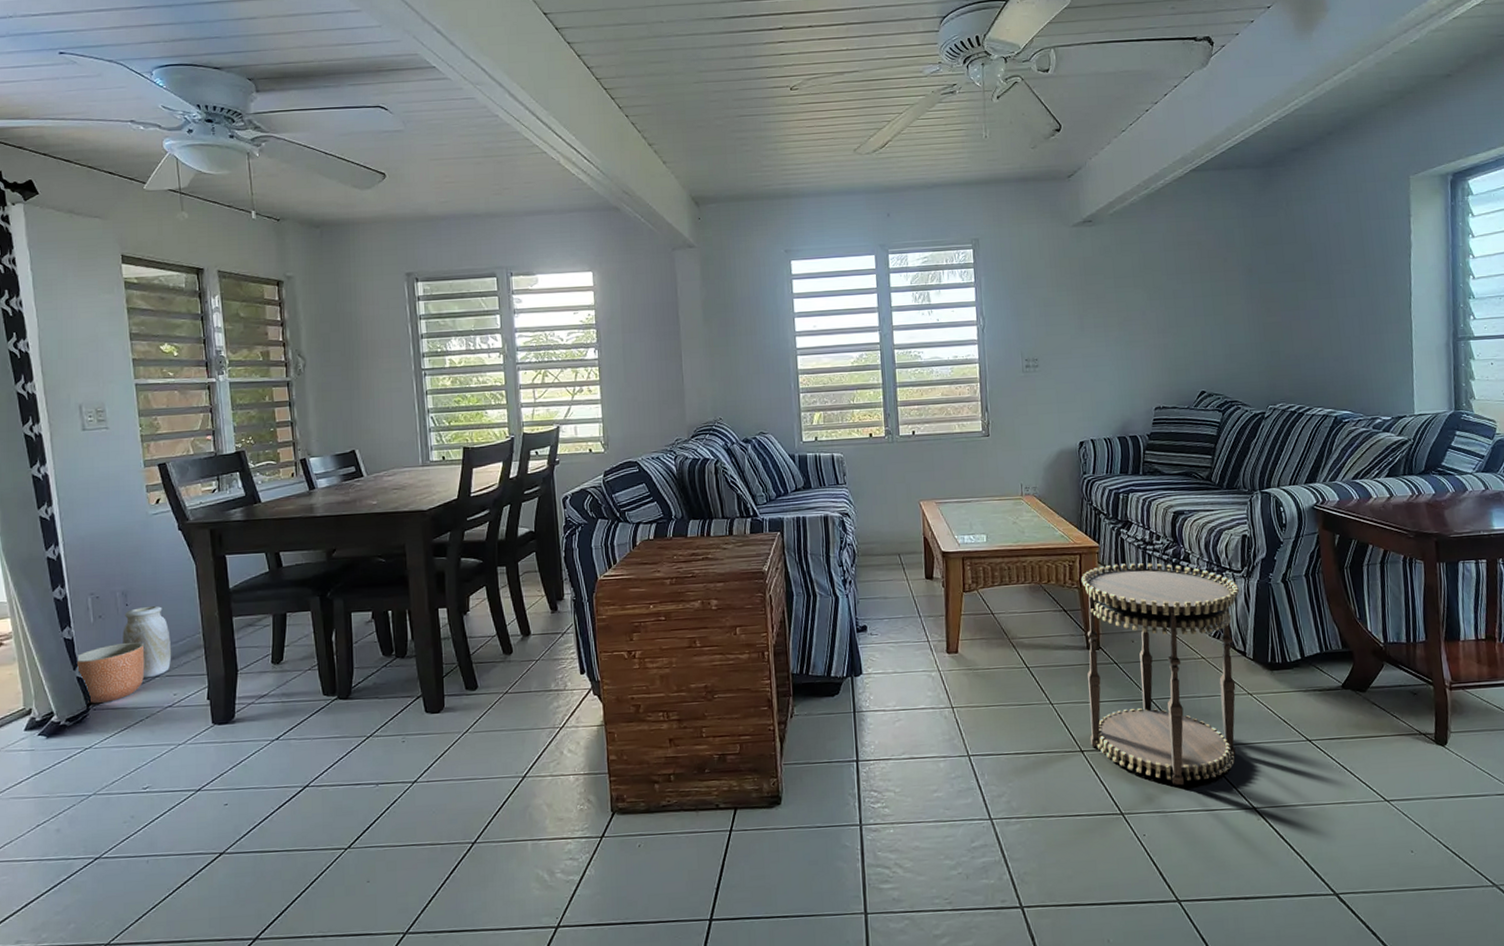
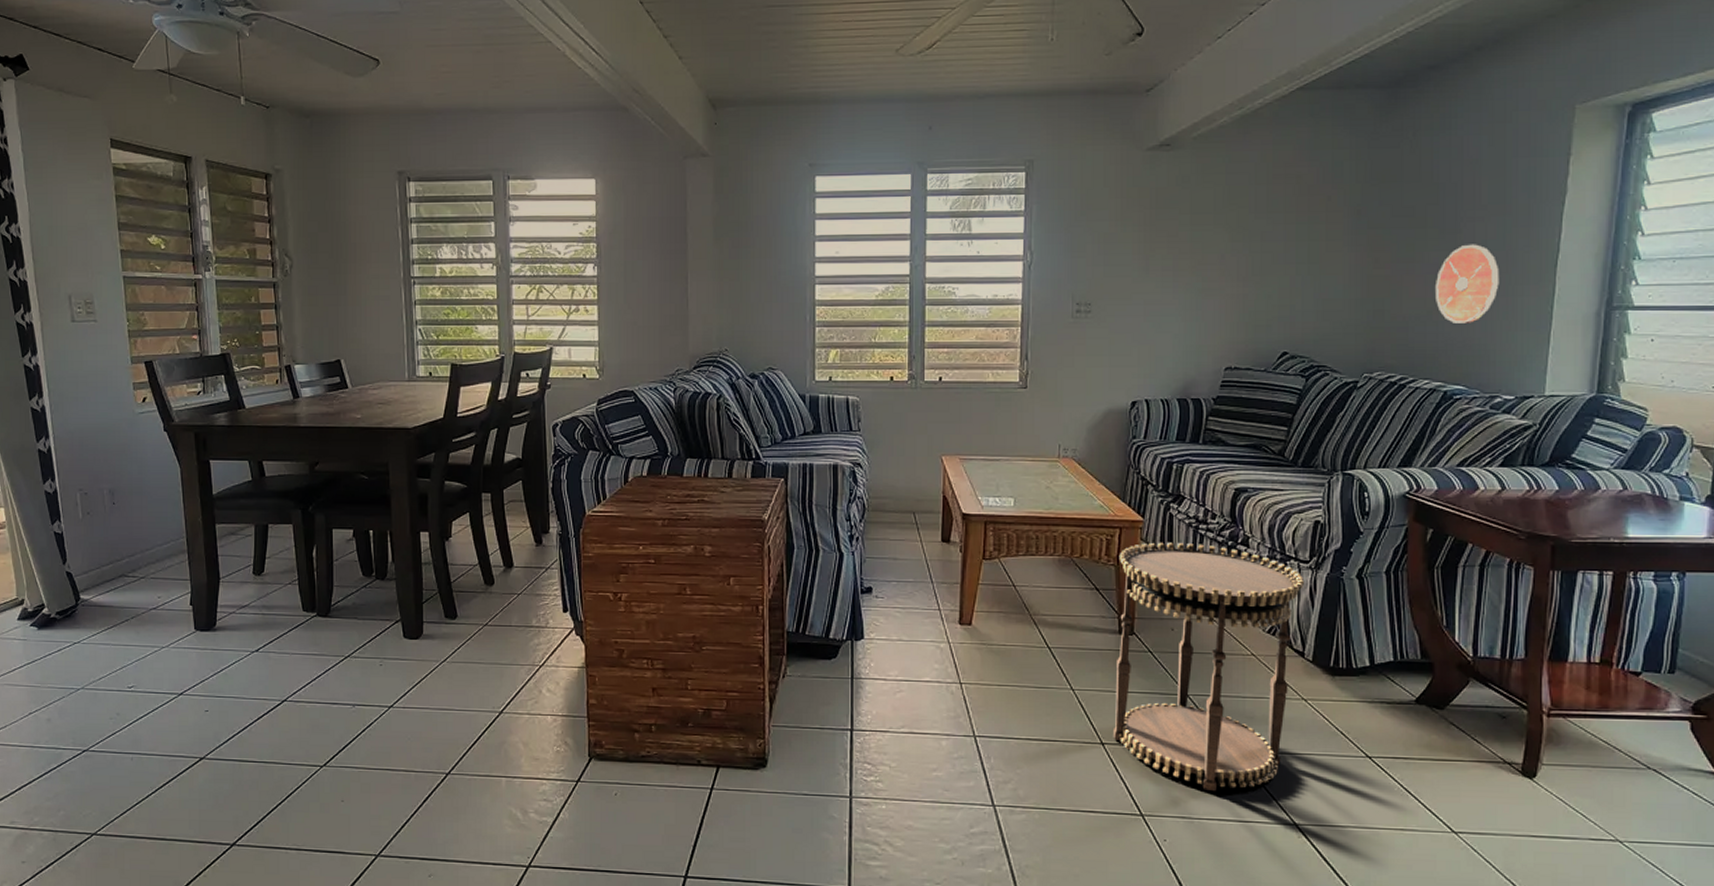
planter: present [77,642,145,704] -> none [67,541,131,600]
vase: present [123,605,172,679] -> none [110,506,157,579]
round shield: none [1318,292,1368,360] -> present [1436,244,1500,325]

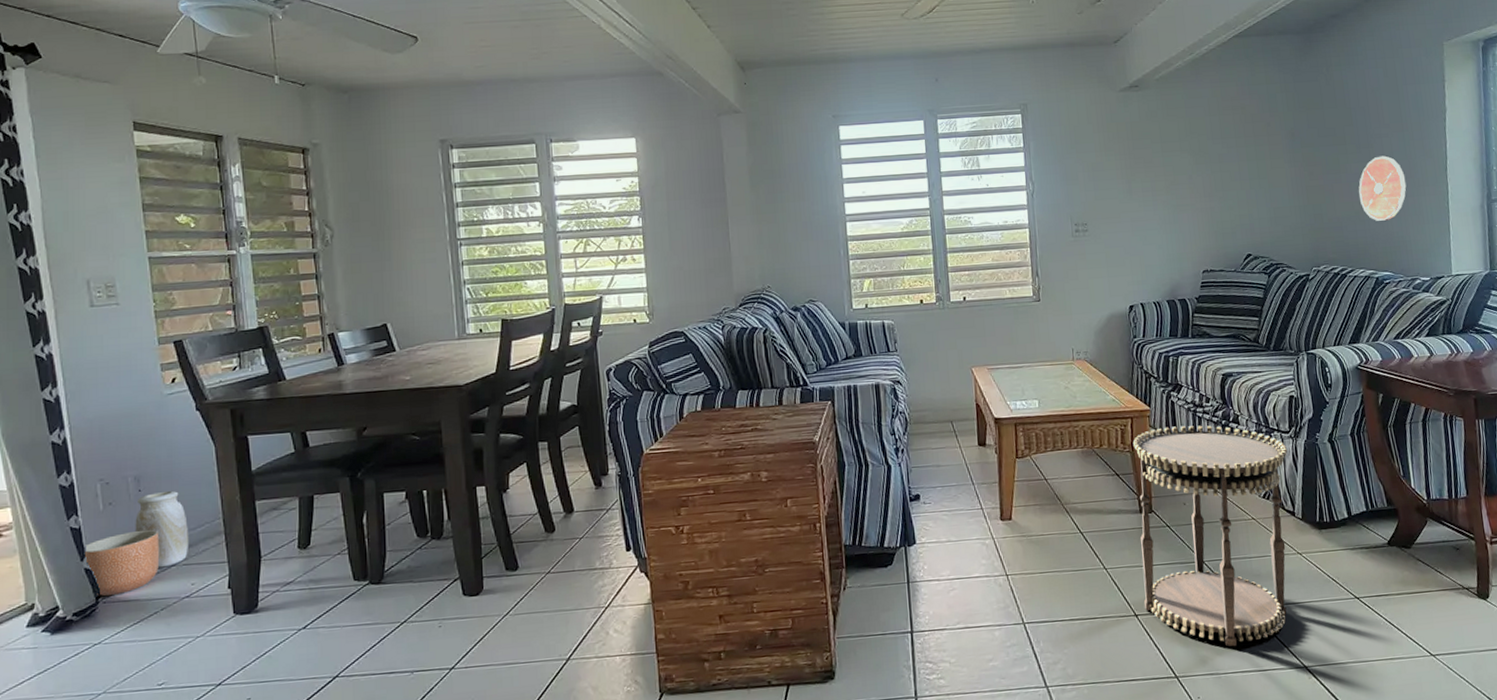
planter: none [67,541,131,600] -> present [85,529,160,597]
vase: none [110,506,157,579] -> present [135,490,189,568]

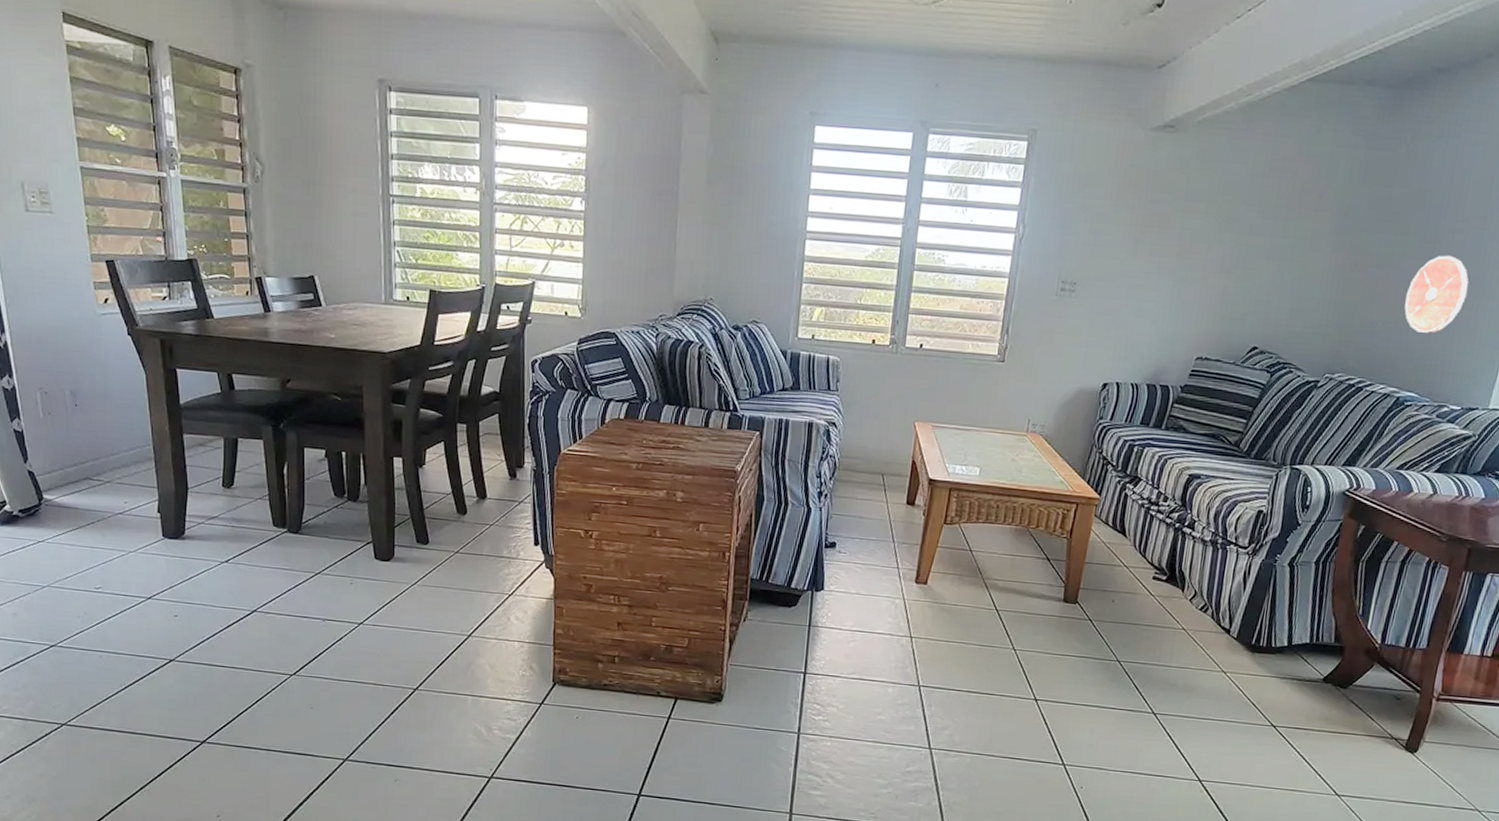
planter: present [85,529,160,597] -> none [28,443,96,501]
vase: present [135,490,189,568] -> none [72,409,122,483]
side table: present [1132,425,1288,647] -> none [1046,519,1241,748]

